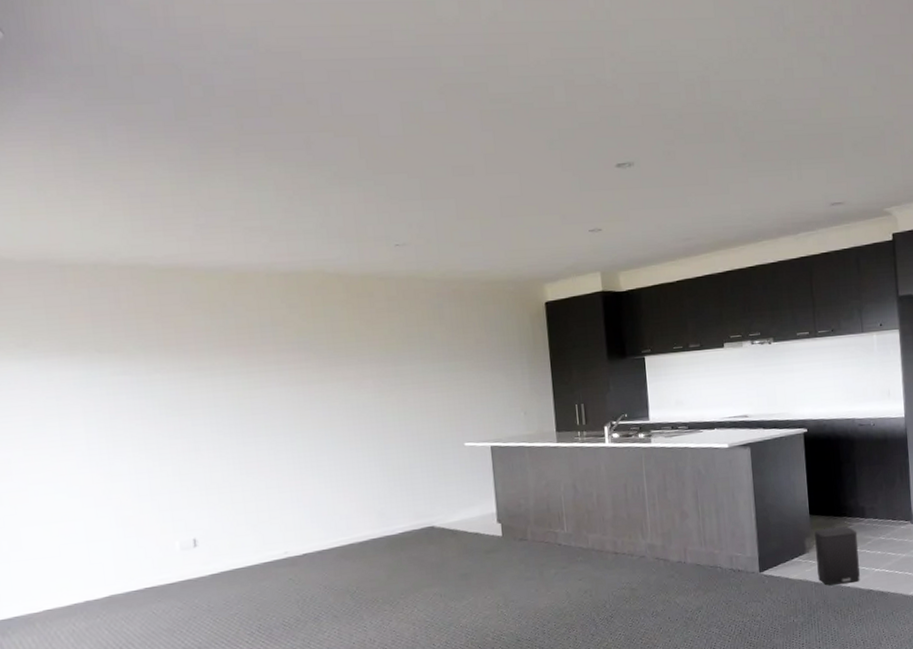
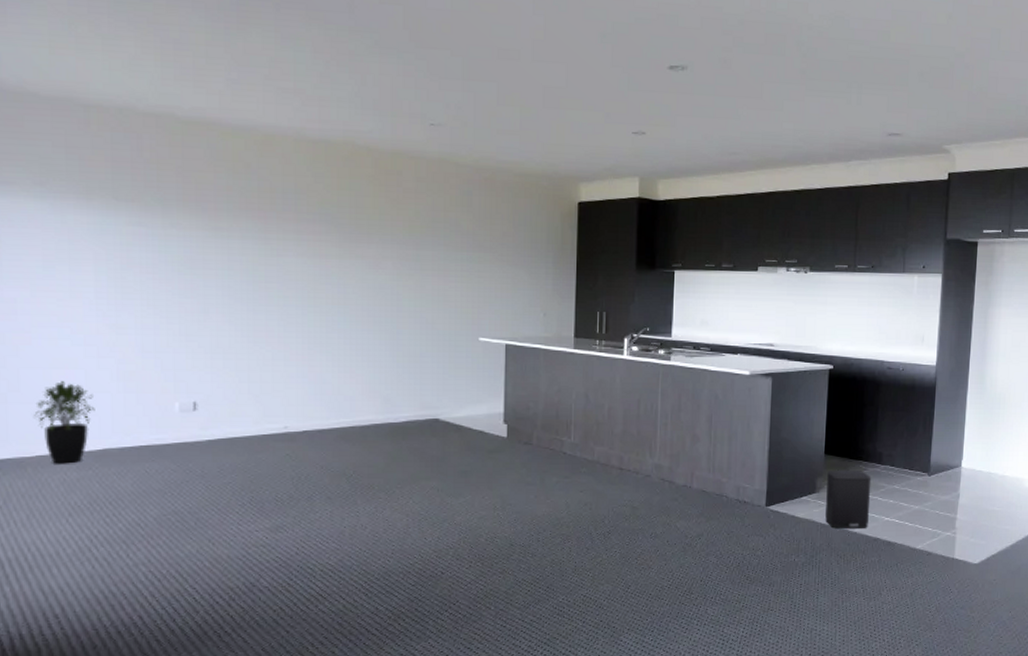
potted plant: none [38,534,98,616] -> present [34,381,95,464]

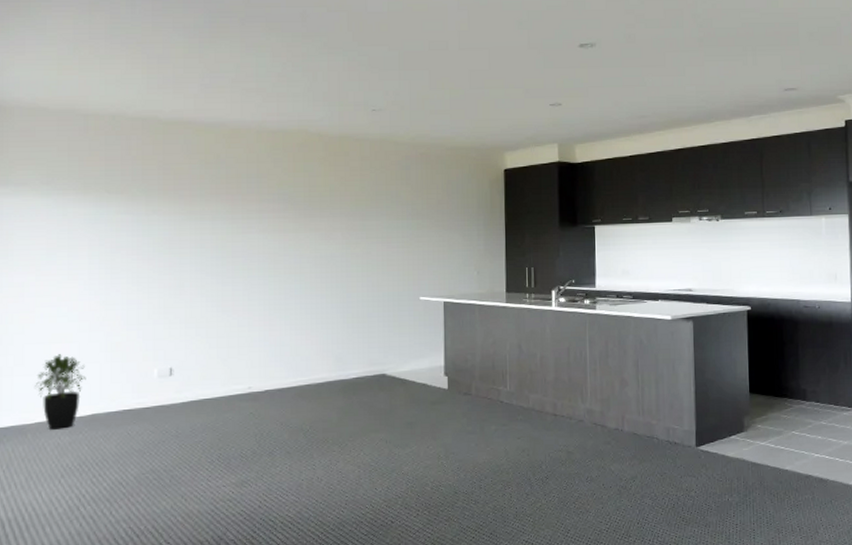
pedal bin: present [825,469,872,529] -> none [754,407,799,467]

